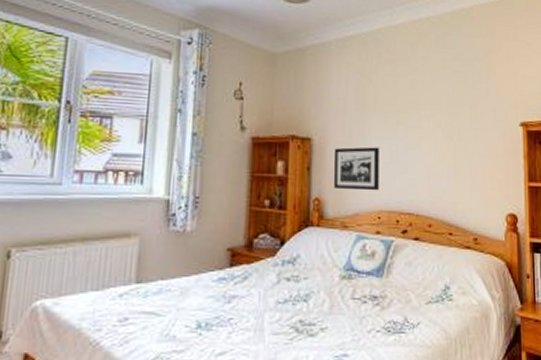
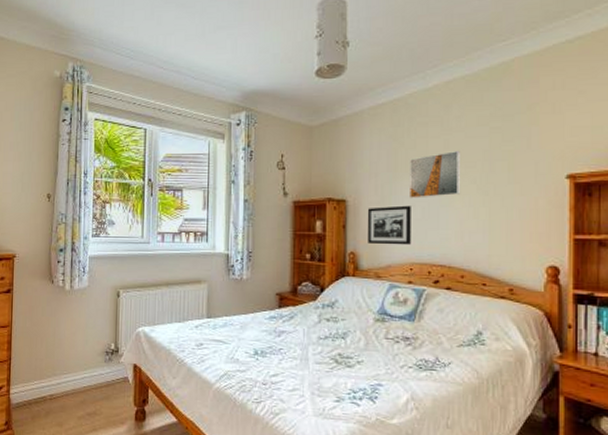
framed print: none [376,91,428,140] -> present [408,150,461,198]

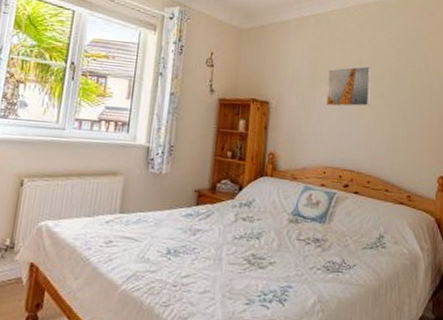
picture frame: present [367,205,411,245] -> none [287,111,327,150]

